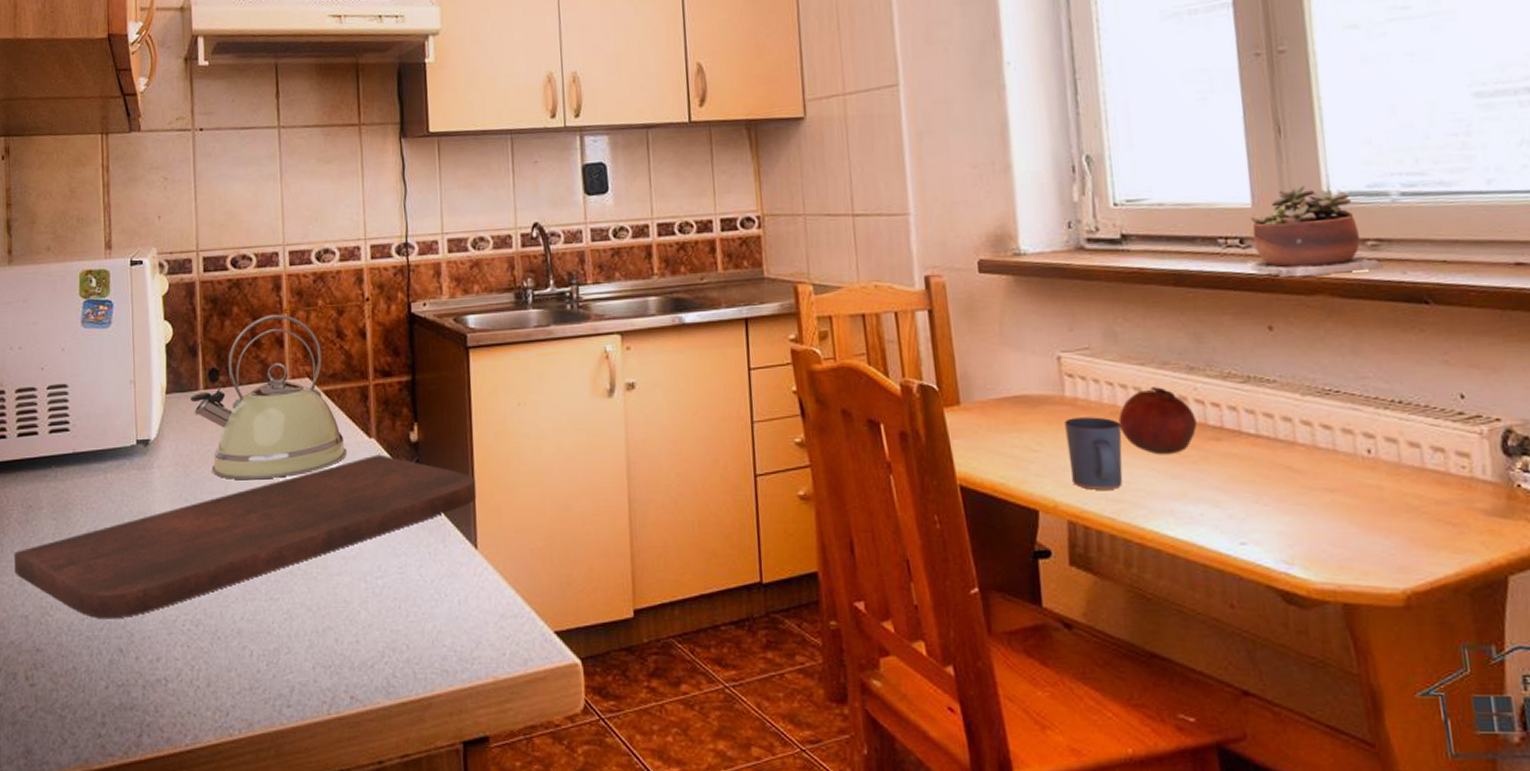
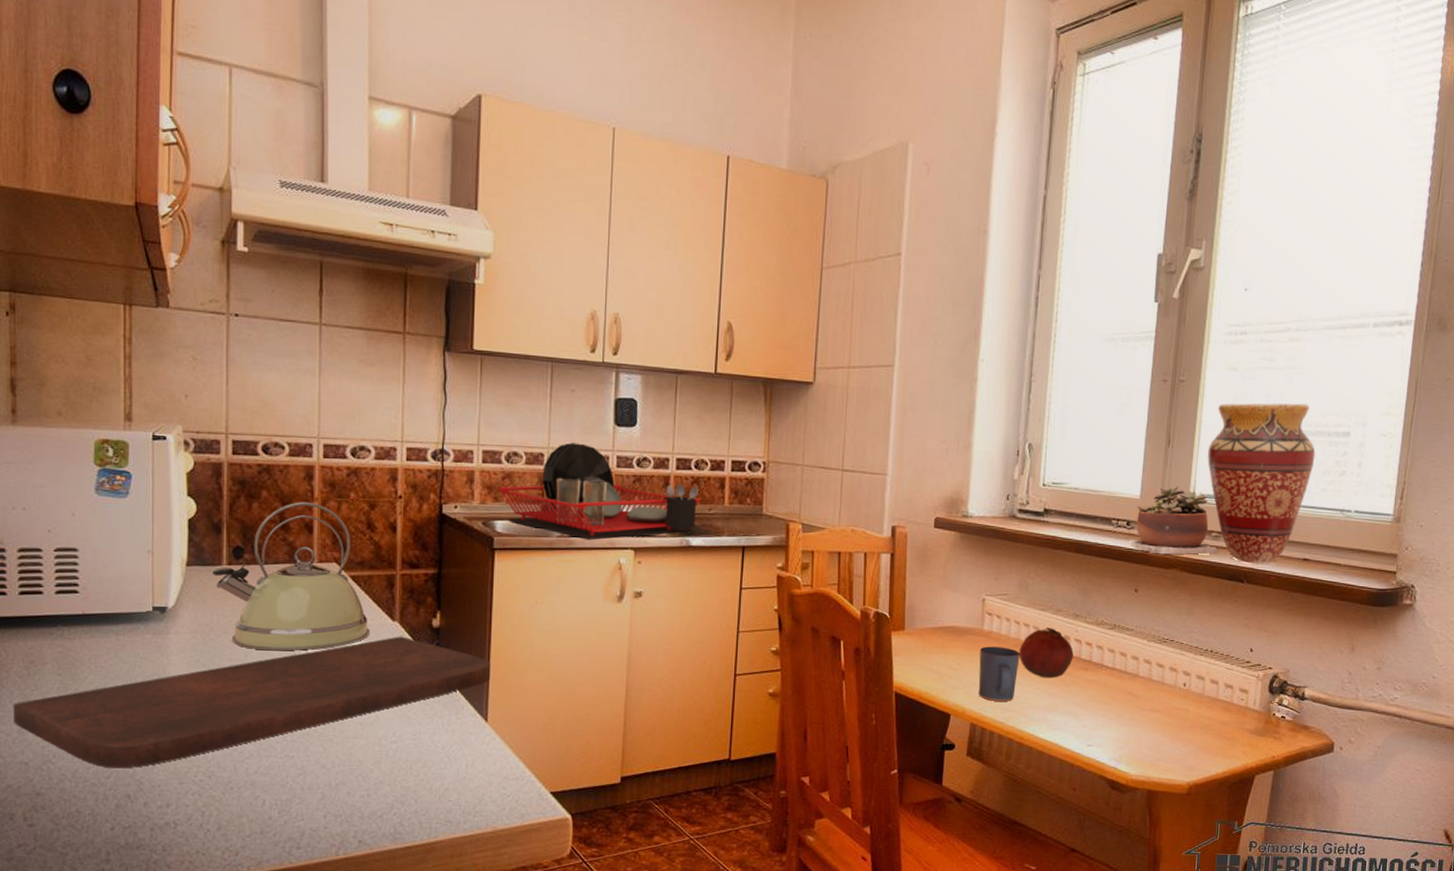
dish rack: none [466,219,691,328] -> present [498,443,701,541]
vase: none [1337,56,1502,278] -> present [1207,403,1316,565]

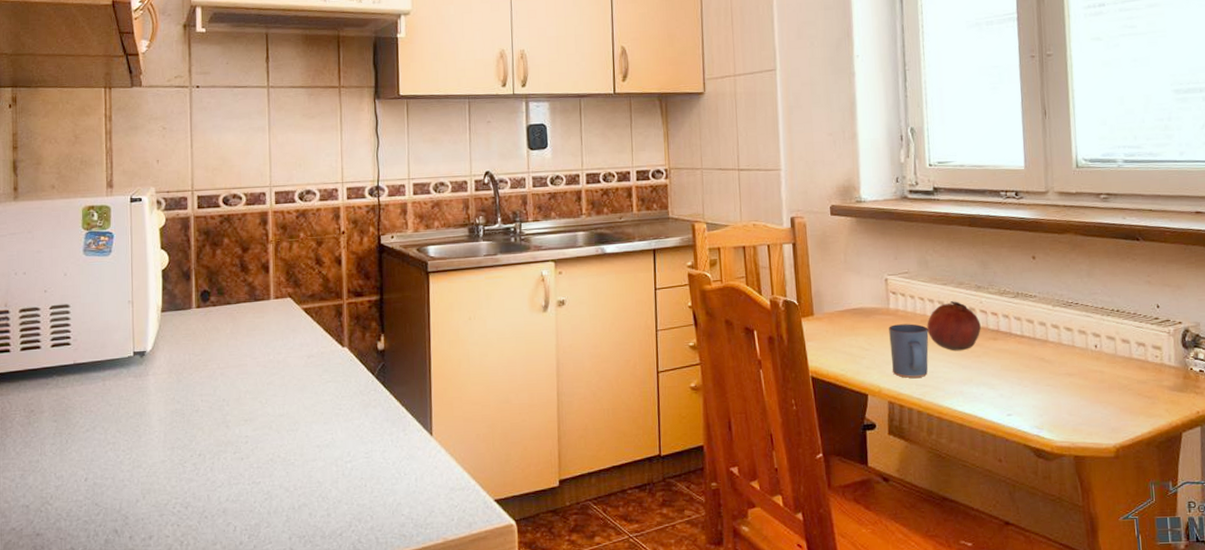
cutting board: present [13,636,491,769] -> none [16,360,433,506]
kettle: present [211,501,370,651] -> none [183,244,322,384]
dish rack: present [498,443,701,541] -> none [428,168,612,257]
succulent plant: present [1128,485,1219,555] -> none [1019,153,1110,221]
vase: present [1207,403,1316,565] -> none [1084,64,1191,222]

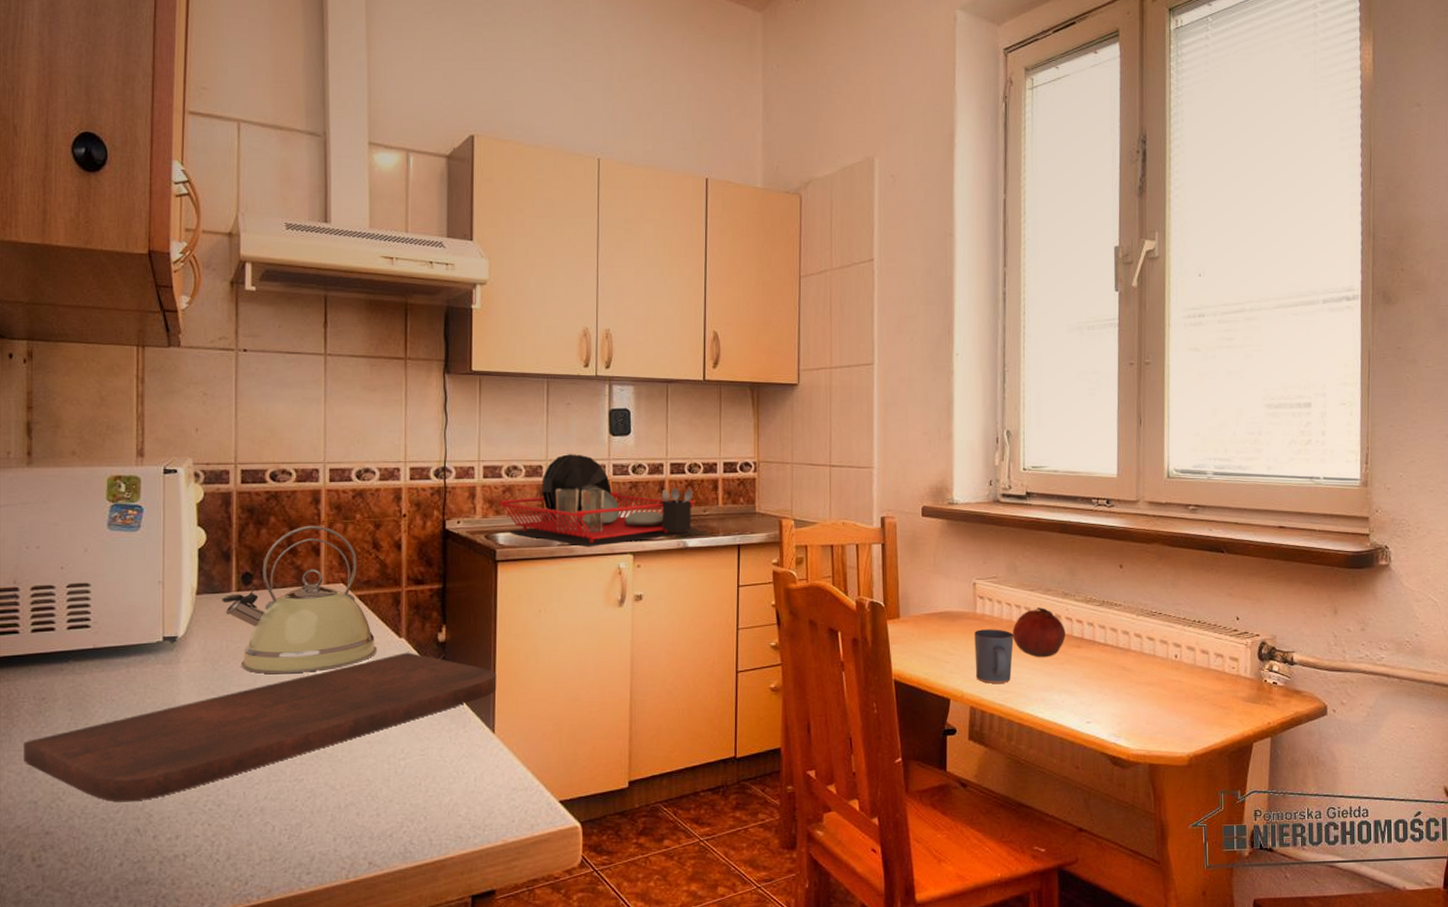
cutting board: none [16,360,433,506] -> present [24,652,497,802]
kettle: none [183,244,322,384] -> present [221,525,377,674]
dish rack: none [428,168,612,257] -> present [499,454,696,548]

